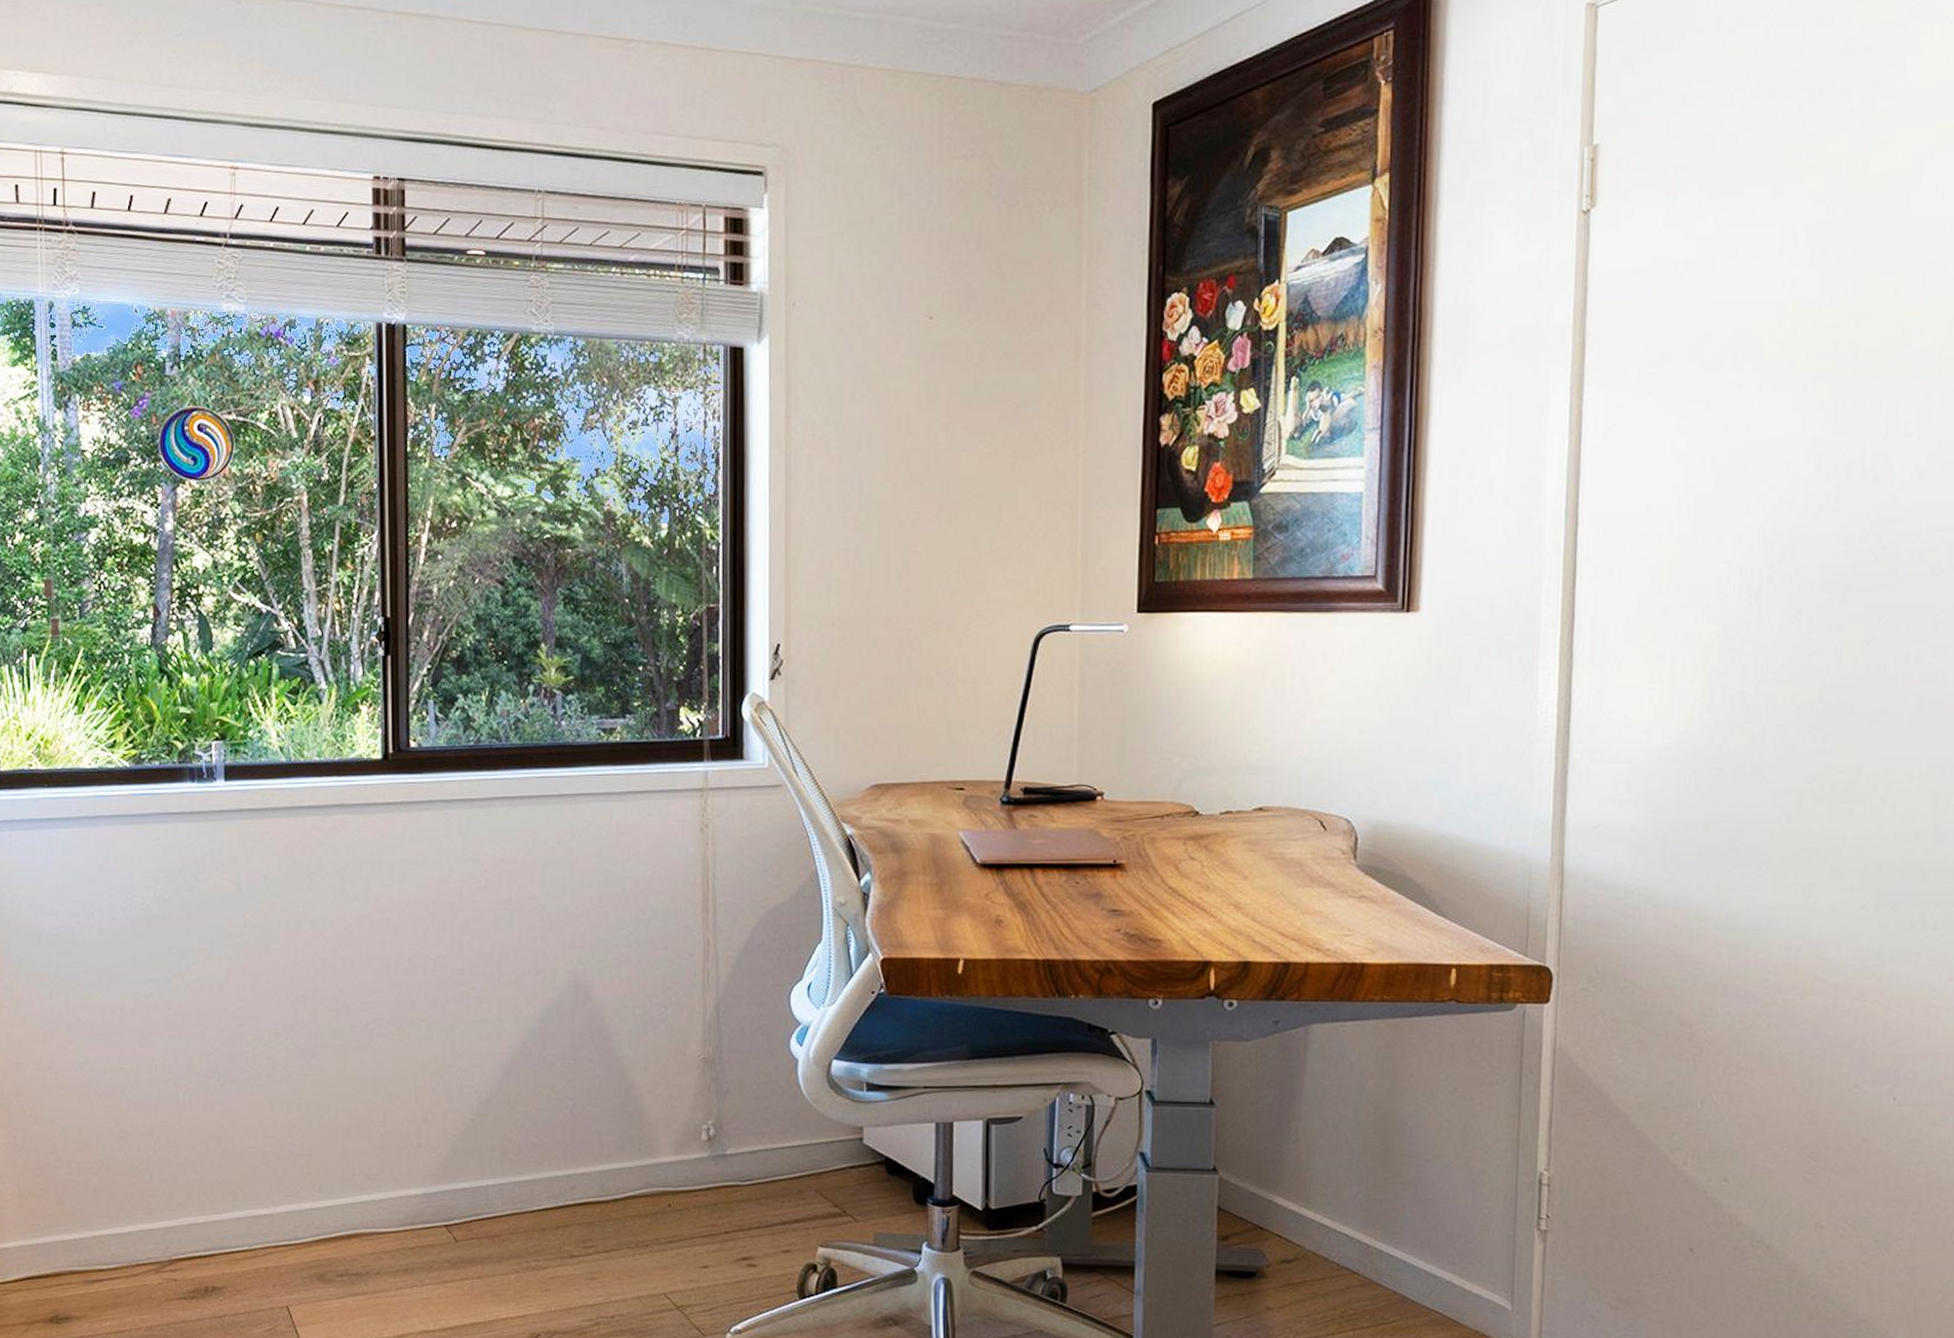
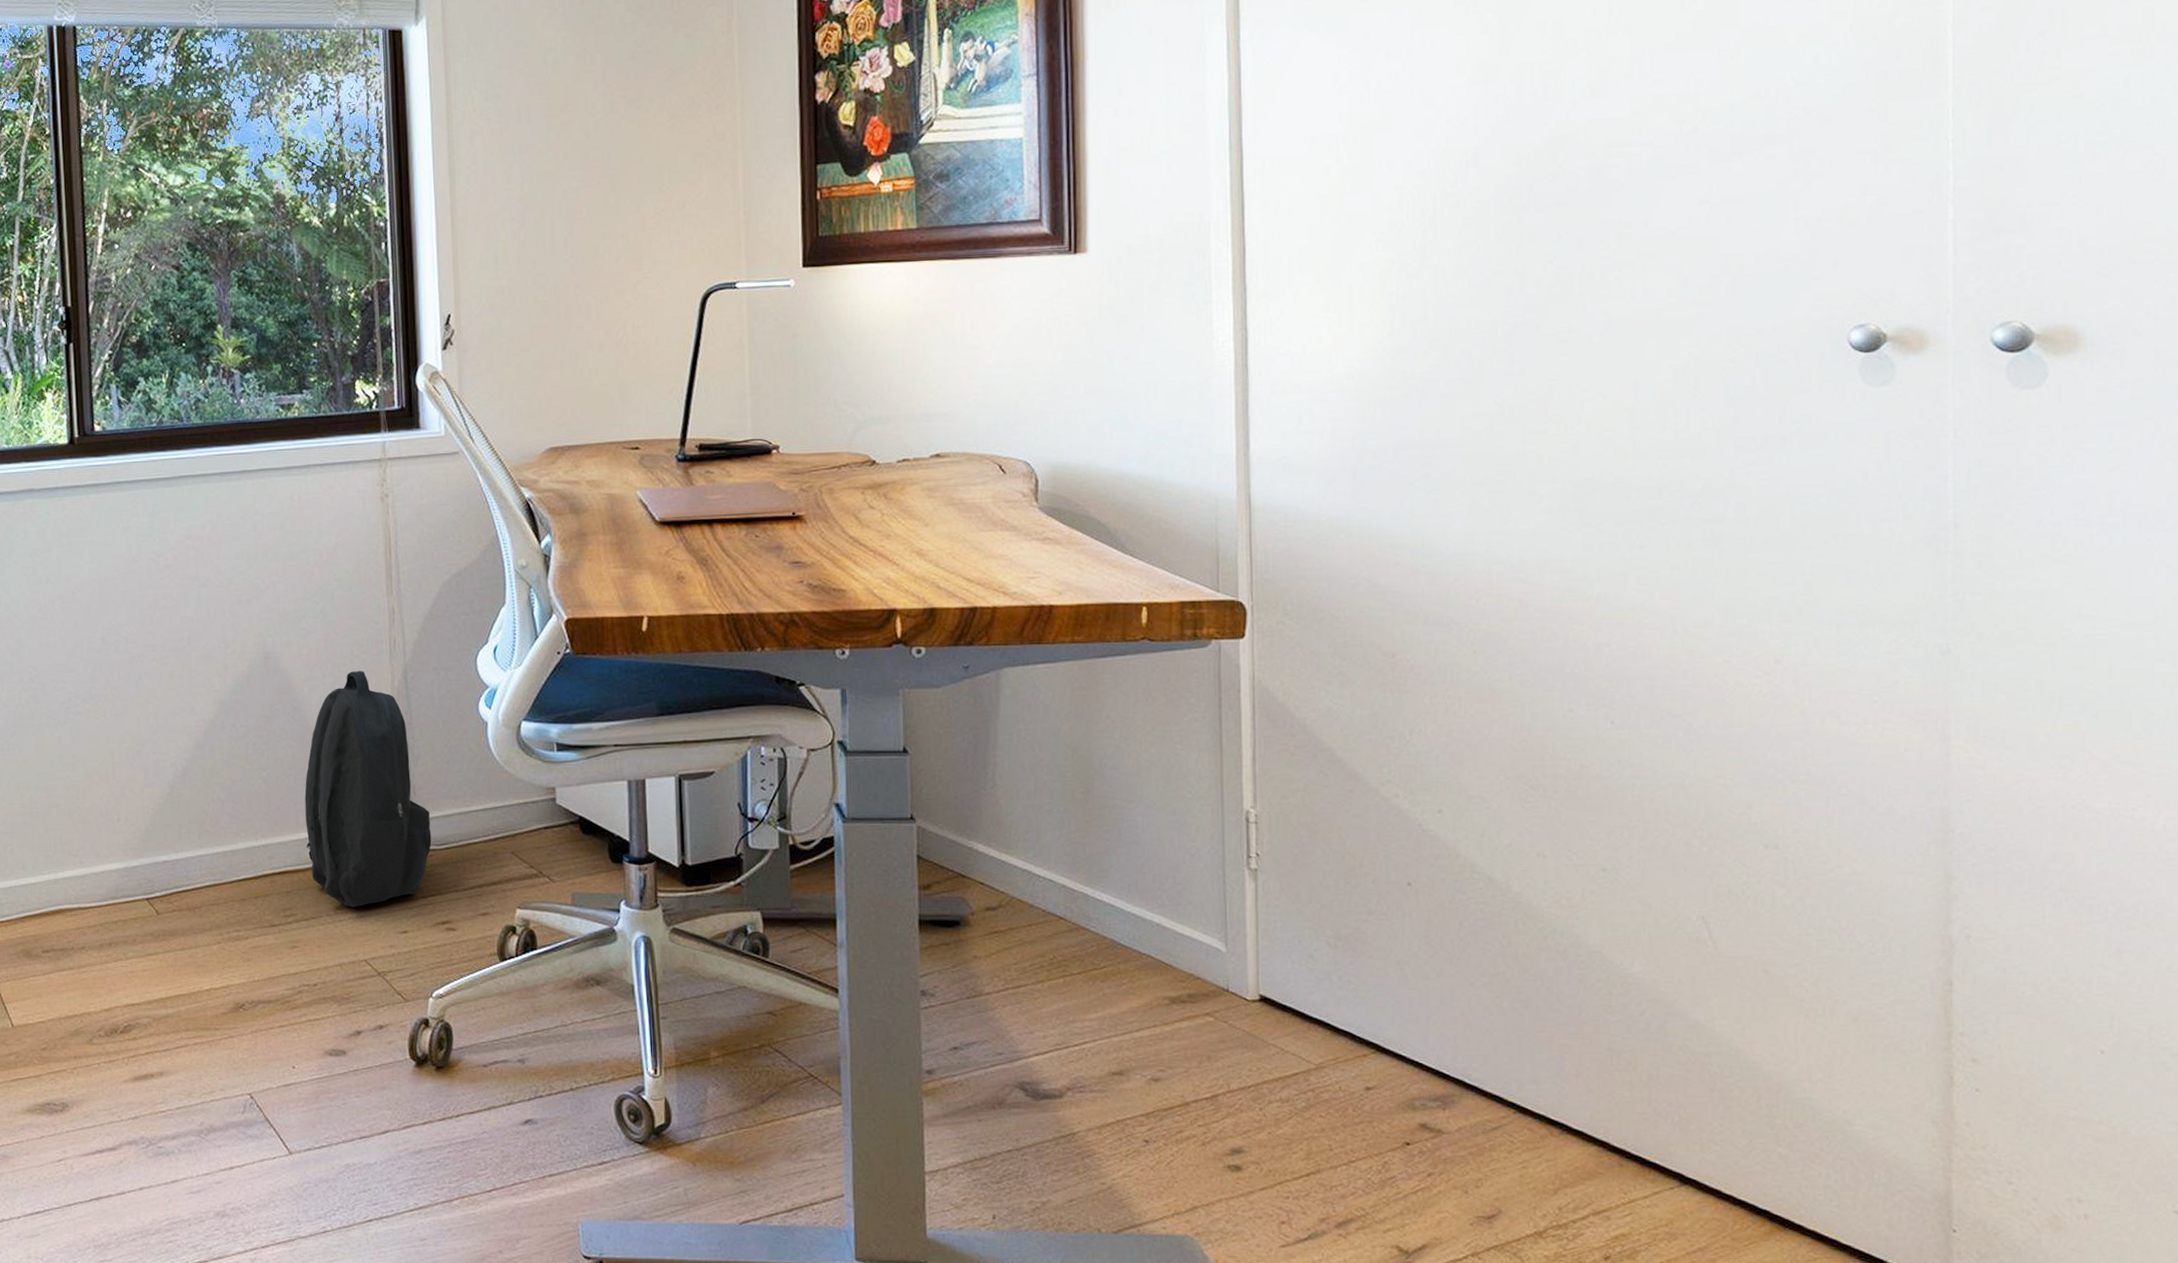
backpack: none [610,1003,737,1241] -> present [304,671,432,908]

